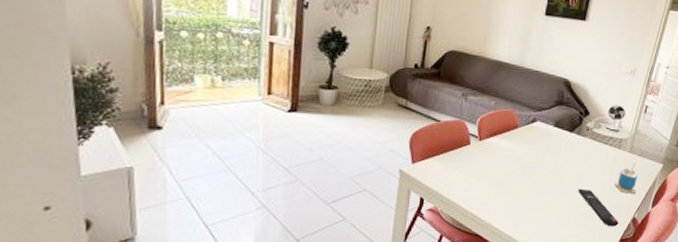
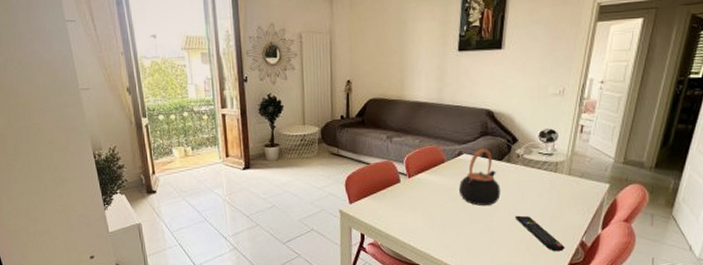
teapot: none [528,118,568,177] -> present [458,148,501,206]
cup: present [614,162,638,194] -> none [555,185,582,217]

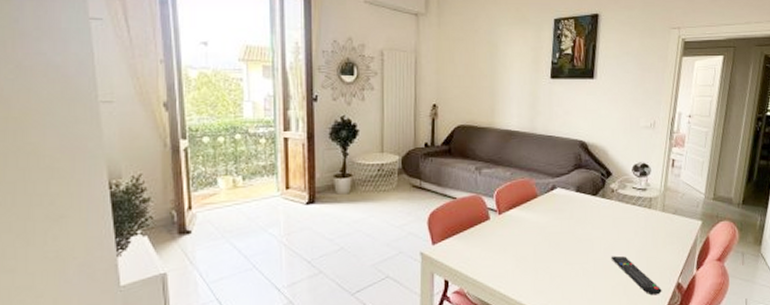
teapot: present [458,148,501,206] -> none [552,182,596,246]

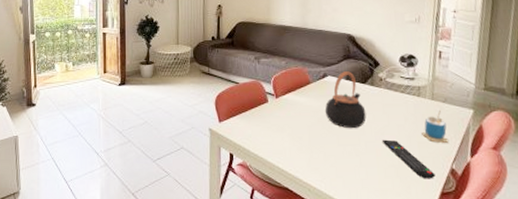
teapot: none [552,182,596,246] -> present [324,71,366,129]
cup: none [651,222,677,257] -> present [422,110,449,143]

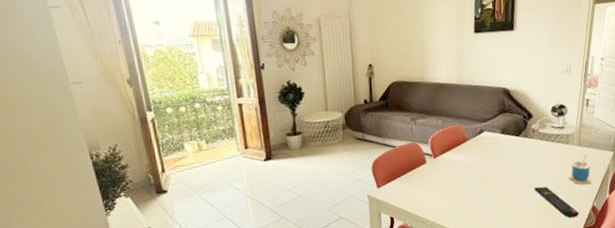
teapot: present [324,71,366,129] -> none [481,125,520,181]

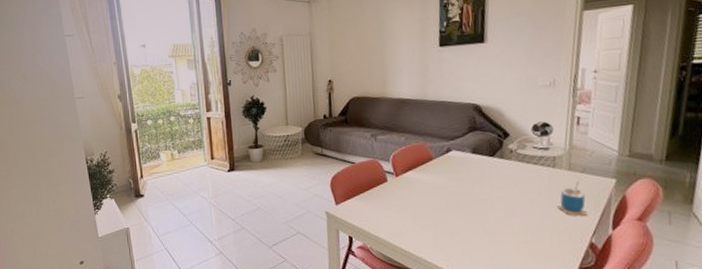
remote control: present [534,186,579,218] -> none [514,215,573,255]

